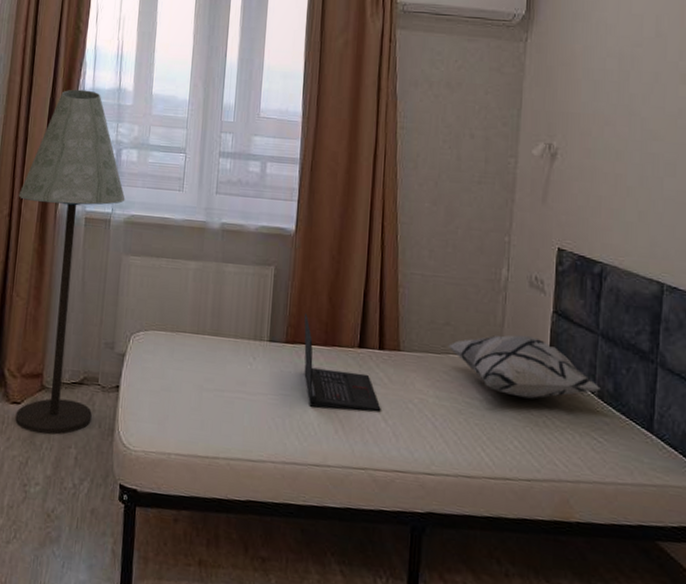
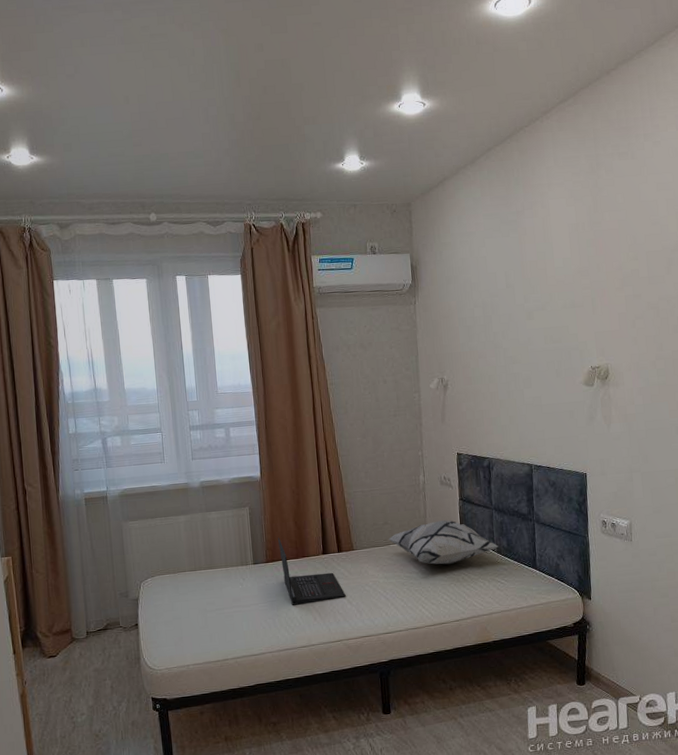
floor lamp: present [15,89,126,435] -> none [22,394,119,676]

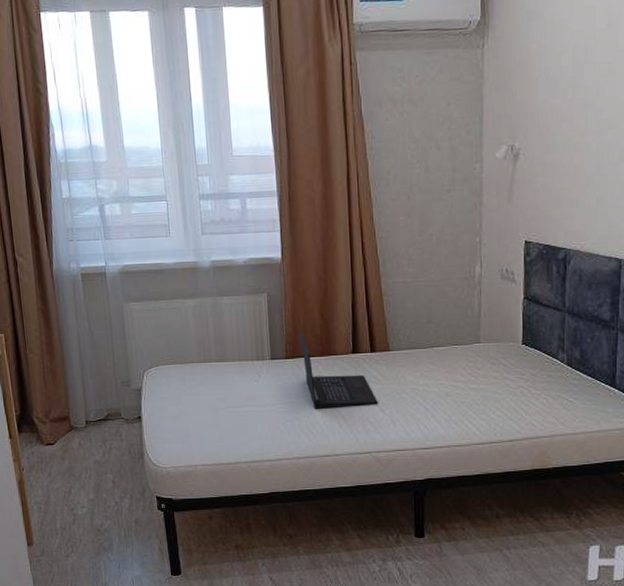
decorative pillow: present [388,520,498,565] -> none [432,322,569,375]

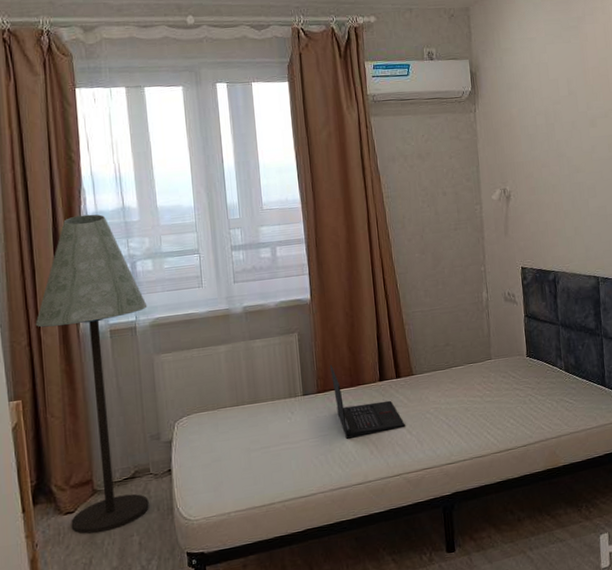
floor lamp: none [12,152,121,466] -> present [35,214,149,534]

